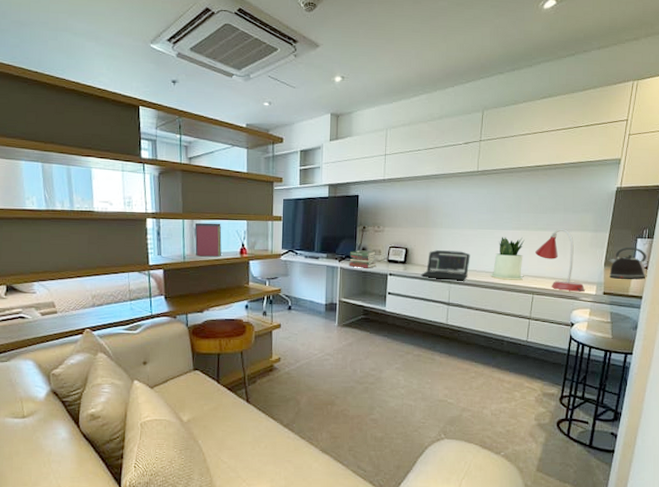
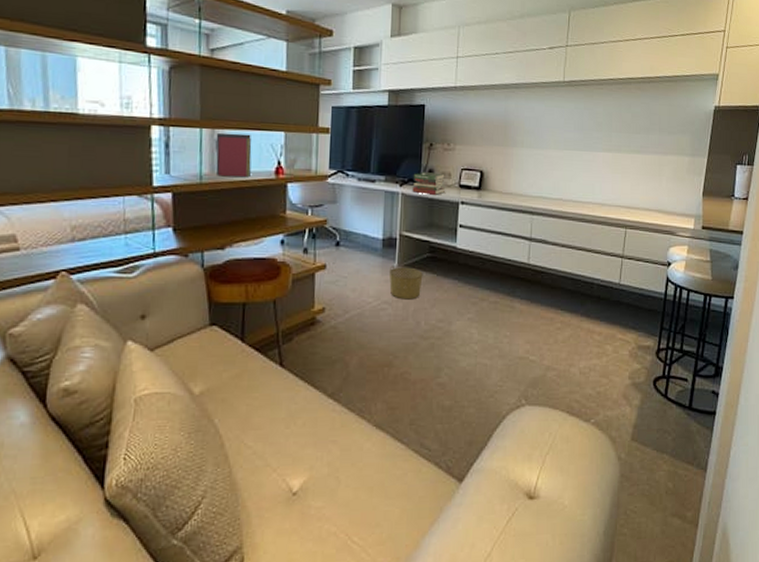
basket: none [330,325,358,352] -> present [389,265,423,300]
laptop: present [421,250,470,281] -> none [498,174,556,212]
planter: present [491,237,525,280] -> none [579,160,616,212]
desk lamp: present [535,228,585,292] -> none [628,151,682,226]
kettle: present [609,246,647,279] -> none [707,174,748,212]

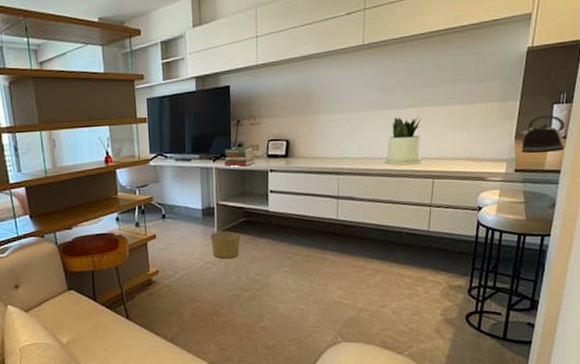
books: present [216,132,252,178] -> none [53,131,85,170]
planter: none [579,160,616,212] -> present [384,116,422,166]
kettle: none [707,174,748,212] -> present [520,114,566,153]

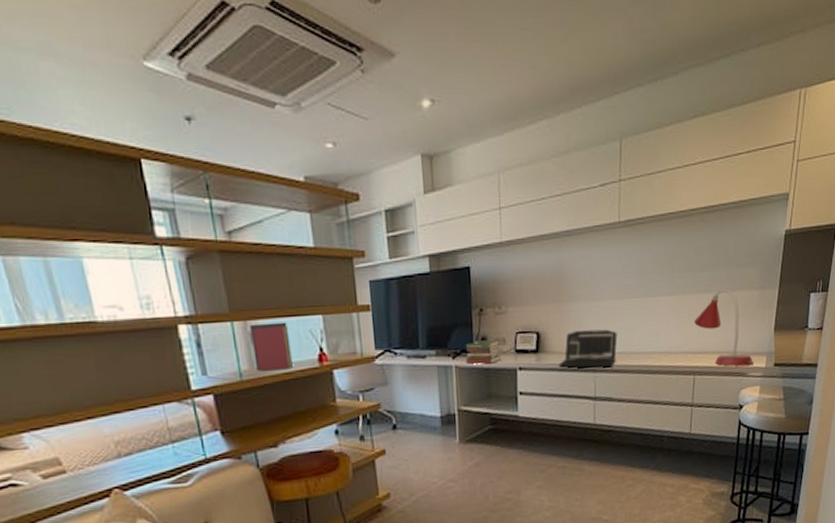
books: none [53,131,85,170] -> present [249,322,293,372]
basket: present [210,231,240,259] -> none [451,442,487,476]
laptop: none [305,137,360,172] -> present [558,329,618,369]
planter: present [384,116,422,166] -> none [643,304,683,361]
desk lamp: none [434,100,493,172] -> present [694,288,753,366]
kettle: present [520,114,566,153] -> none [779,304,822,346]

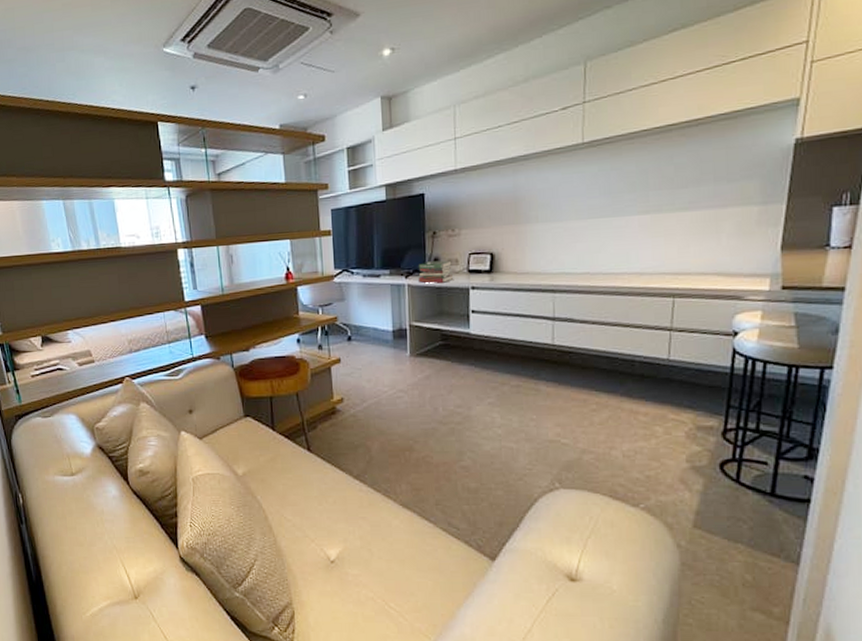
books: present [249,322,293,372] -> none [231,246,264,287]
laptop: present [558,329,618,369] -> none [513,250,580,290]
desk lamp: present [694,288,753,366] -> none [674,204,752,289]

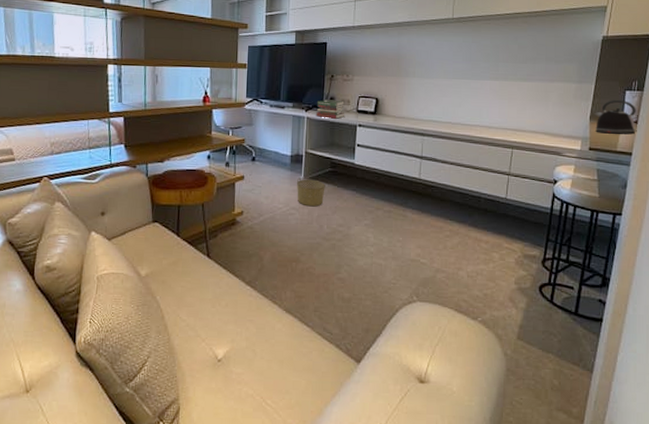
basket: none [401,355,437,388] -> present [296,178,325,207]
kettle: none [788,219,852,266] -> present [594,99,637,135]

